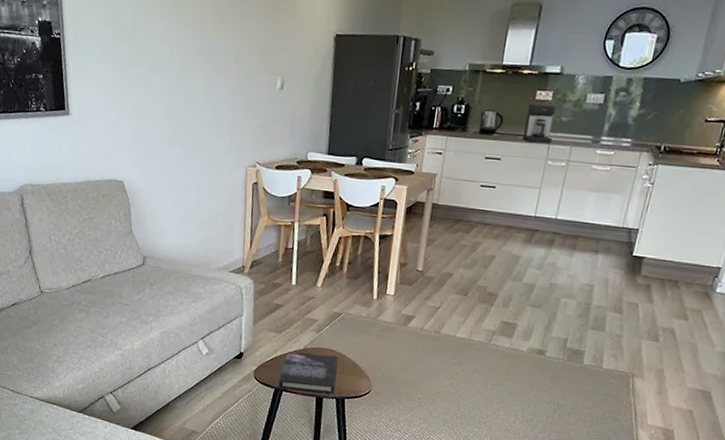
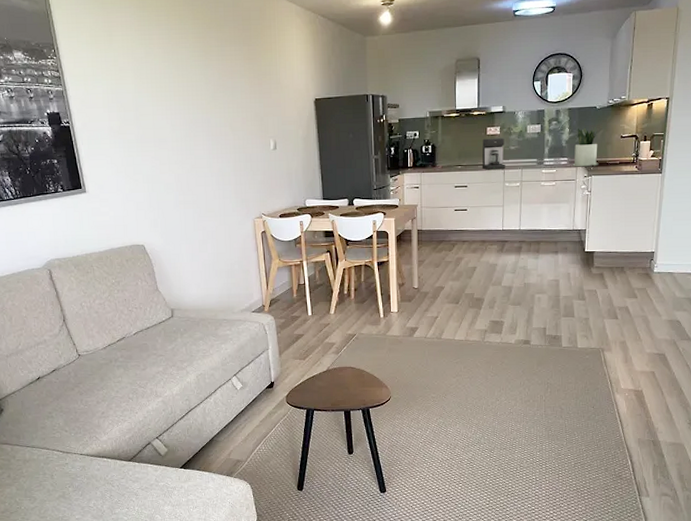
book: present [278,351,338,394] -> none [309,372,359,408]
kettle: present [479,109,504,135] -> none [445,146,465,168]
planter: none [635,104,677,154] -> present [571,127,599,167]

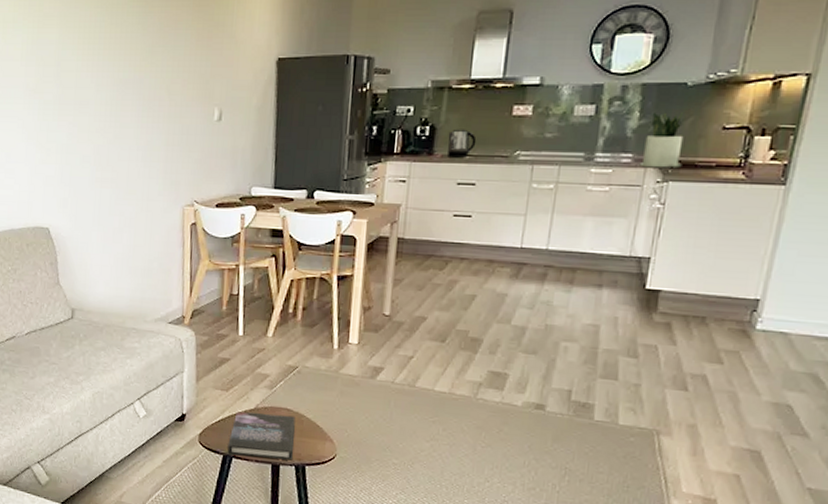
book: none [309,372,359,408] -> present [227,411,296,461]
kettle: none [445,146,465,168] -> present [448,128,477,158]
coffee maker: present [481,138,506,171] -> none [499,120,538,165]

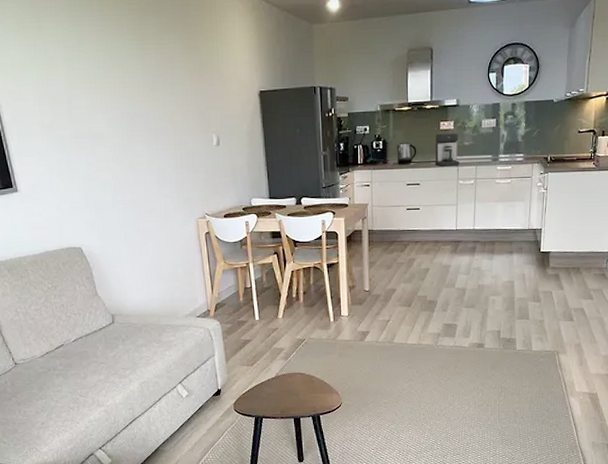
book: present [227,411,296,461] -> none [258,378,309,416]
coffee maker: none [499,120,538,165] -> present [434,133,460,168]
planter: present [637,112,686,169] -> none [527,121,556,164]

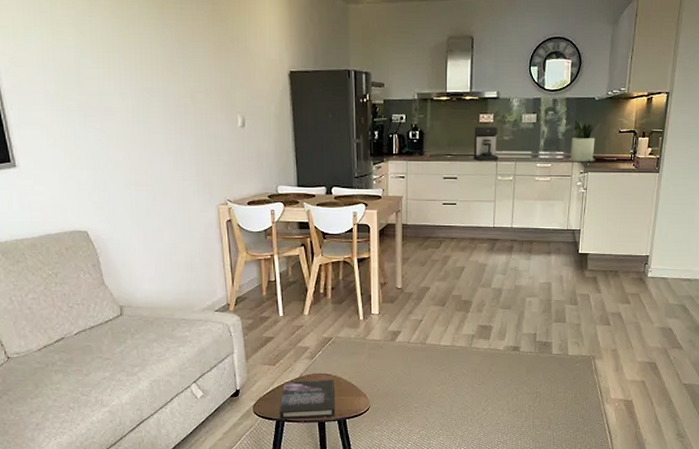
book: none [258,378,309,416] -> present [279,379,335,419]
kettle: present [396,142,417,165] -> none [433,133,455,157]
planter: none [527,121,556,164] -> present [567,120,596,162]

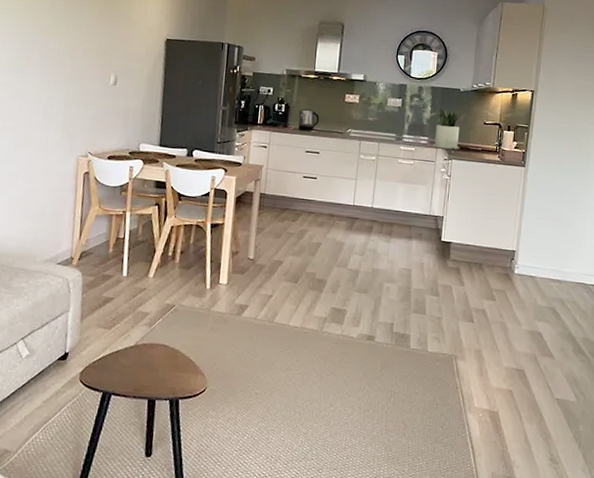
book: present [279,379,335,419] -> none [107,349,171,395]
kettle: none [433,133,455,157] -> present [298,108,320,132]
coffee maker: present [473,126,499,162] -> none [336,105,363,140]

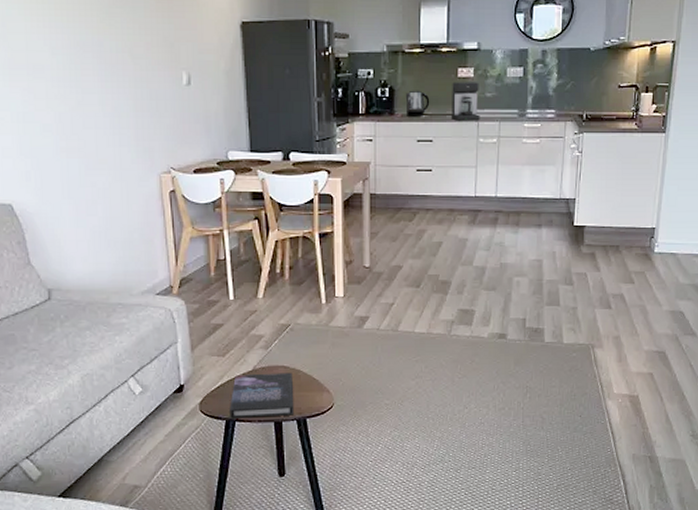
book: none [107,349,171,395] -> present [229,372,293,419]
coffee maker: none [336,105,363,140] -> present [451,82,480,122]
planter: present [431,108,461,151] -> none [559,73,592,122]

